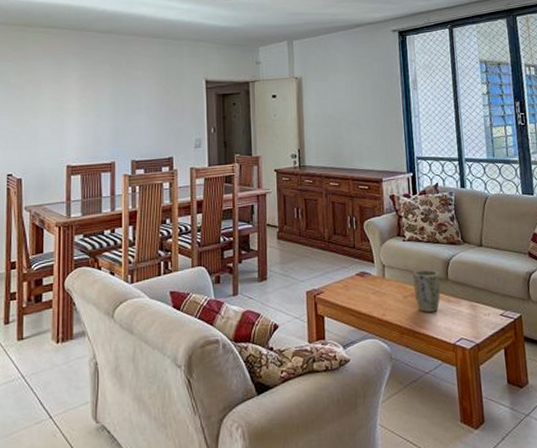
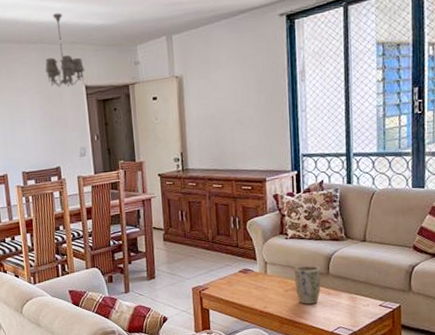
chandelier: none [166,13,207,80] -> present [45,13,85,87]

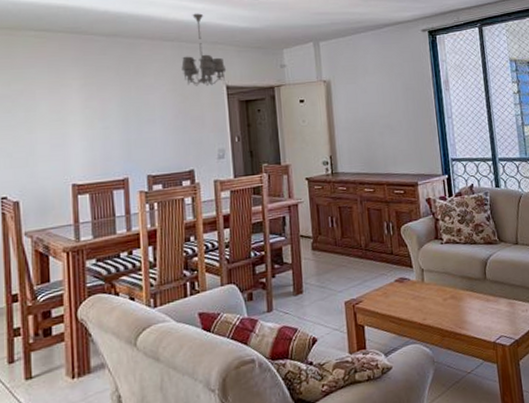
plant pot: present [294,265,321,304] -> none [452,271,480,314]

